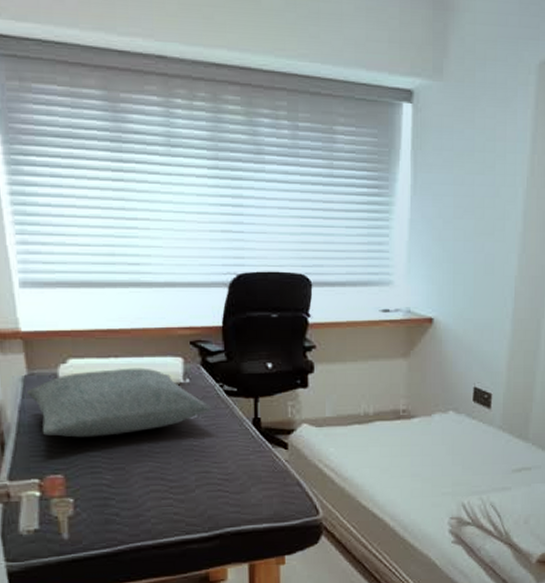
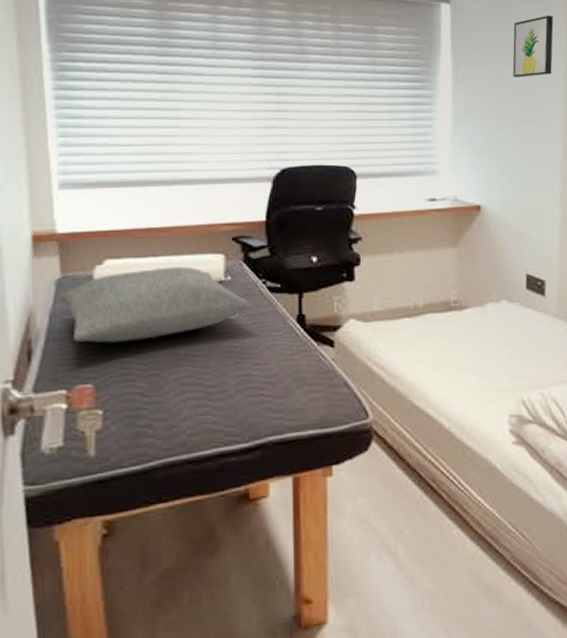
wall art: none [473,118,518,187] -> present [512,15,554,77]

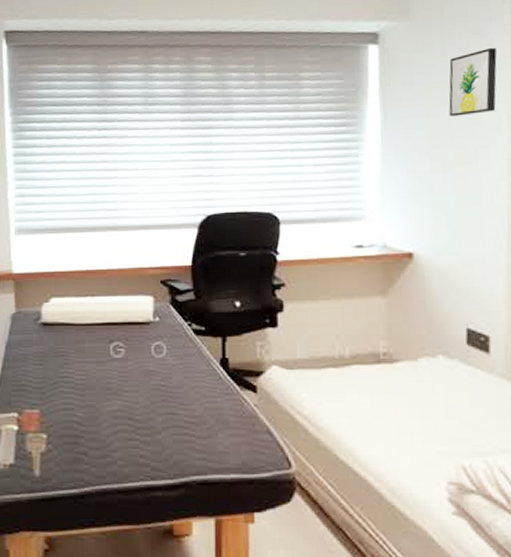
pillow: present [59,266,253,343] -> none [14,306,179,374]

